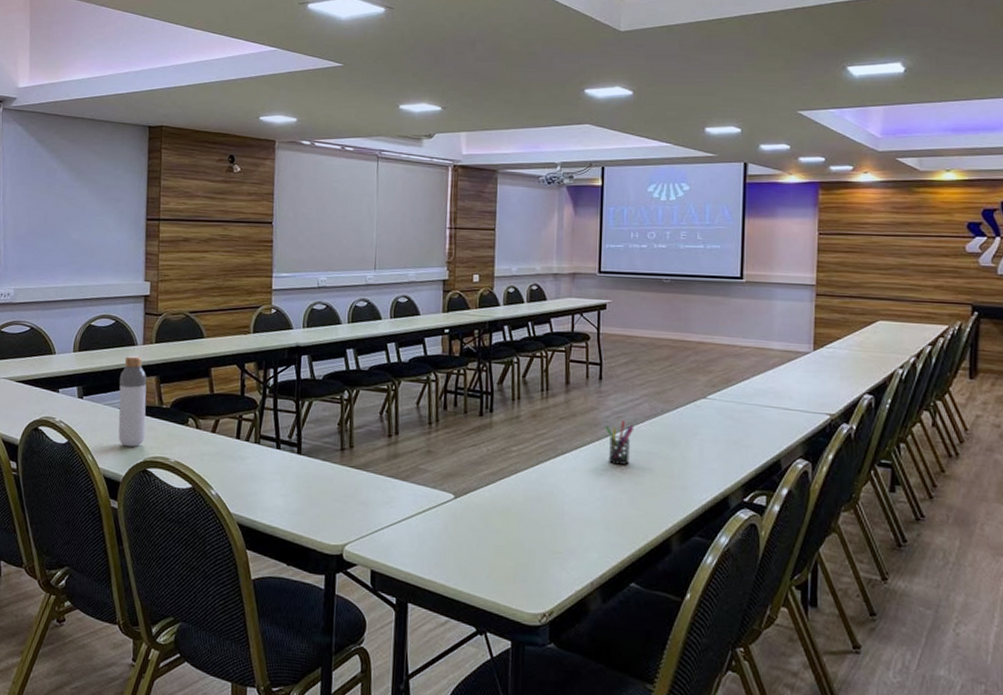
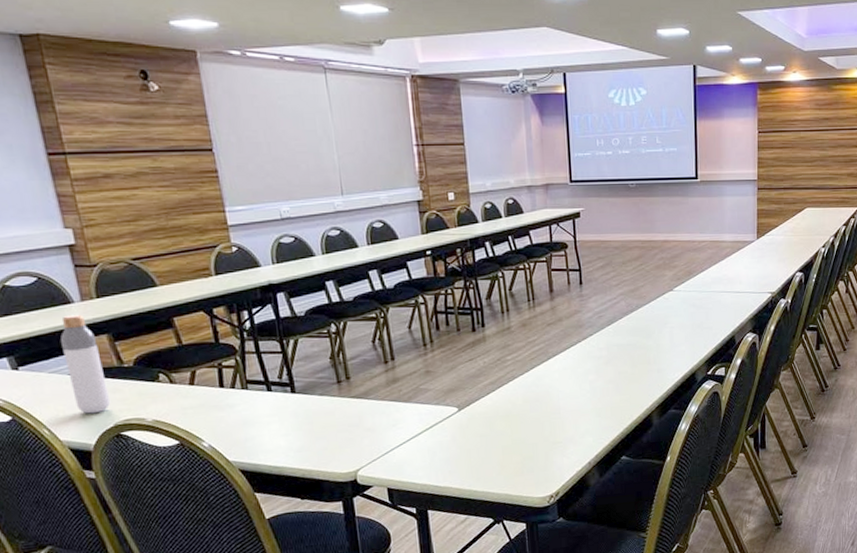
pen holder: present [606,421,634,465] -> none [589,319,614,359]

